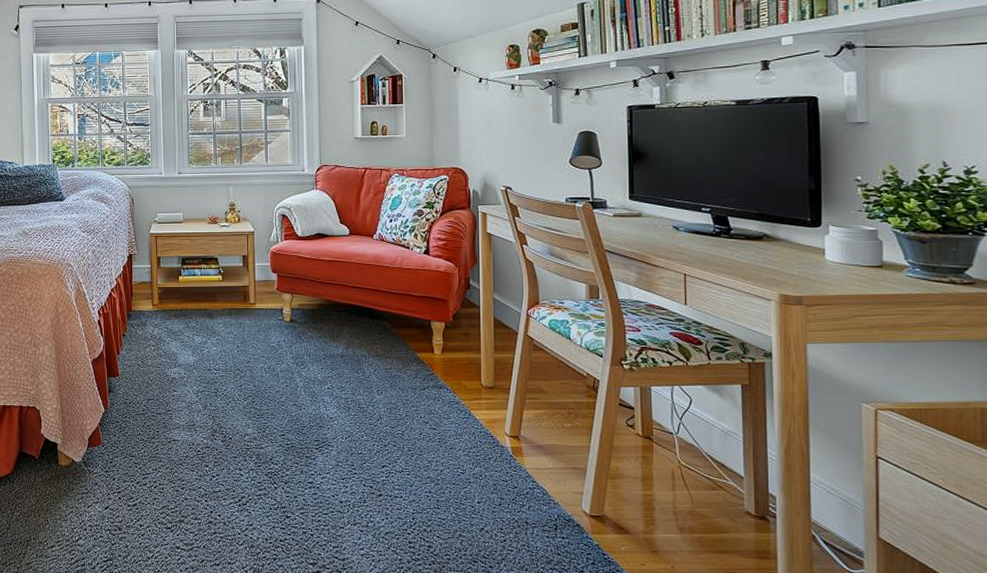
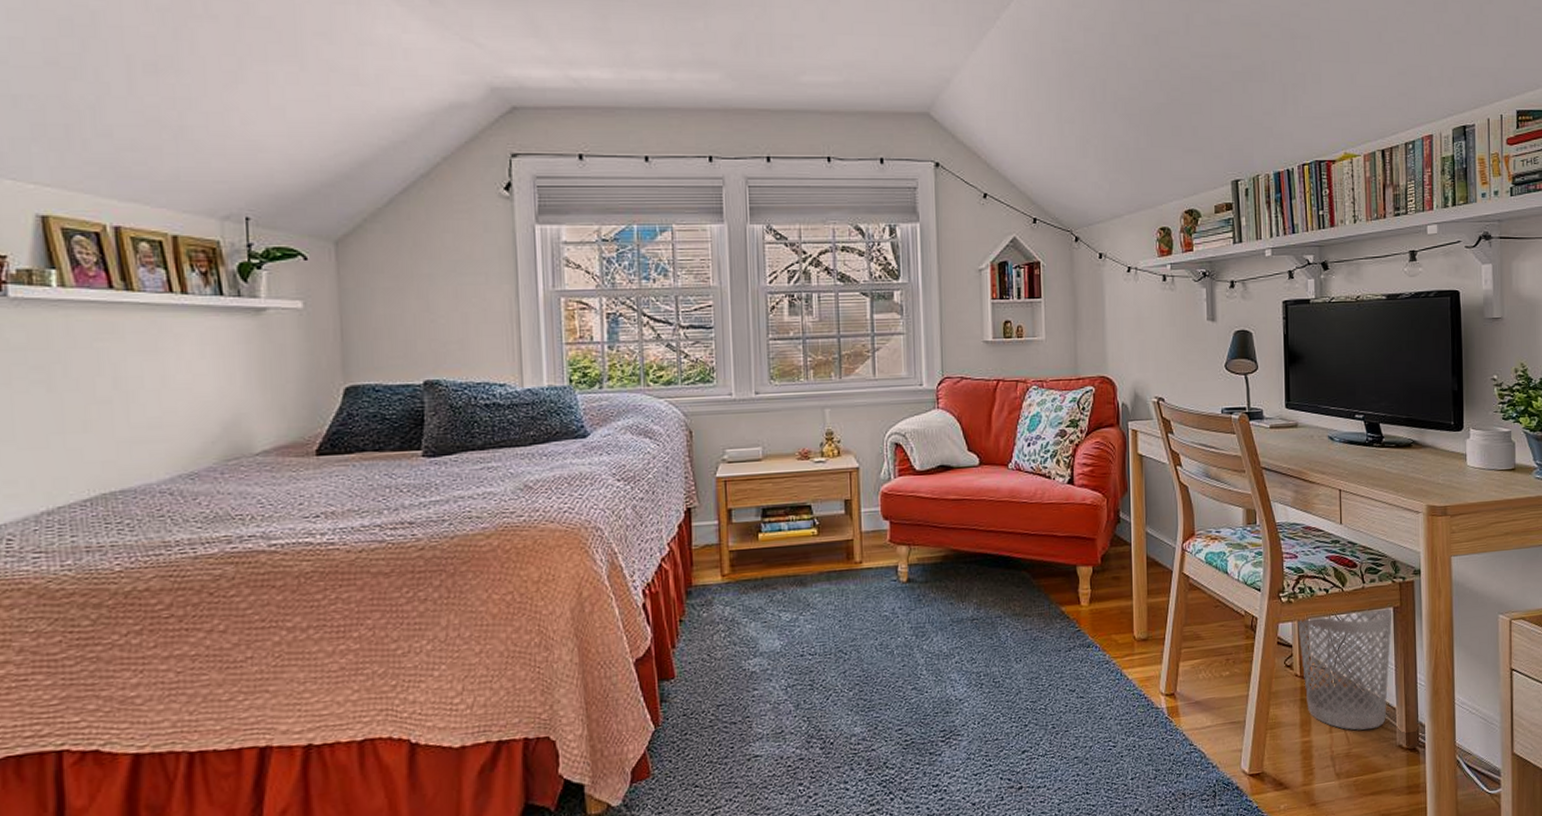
wastebasket: none [640,383,740,493] -> present [1298,607,1392,730]

